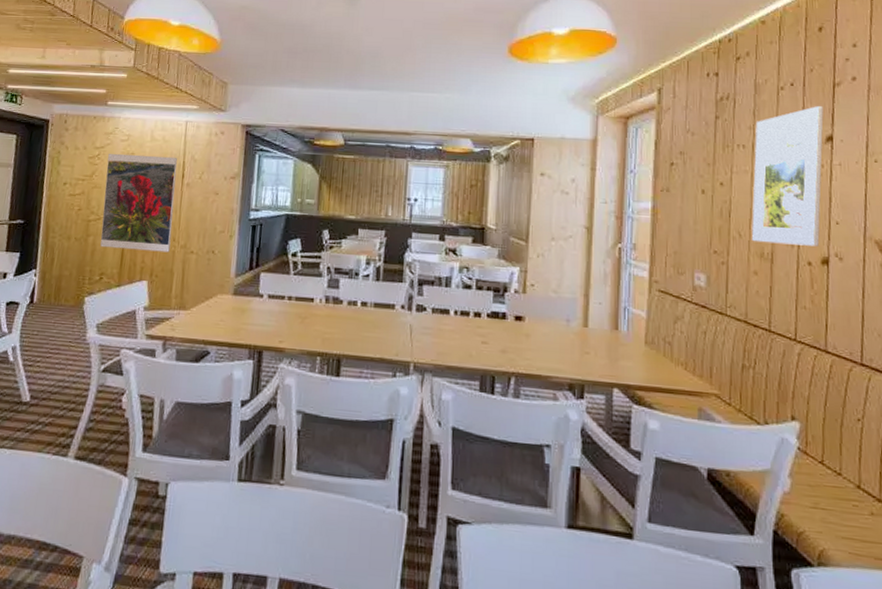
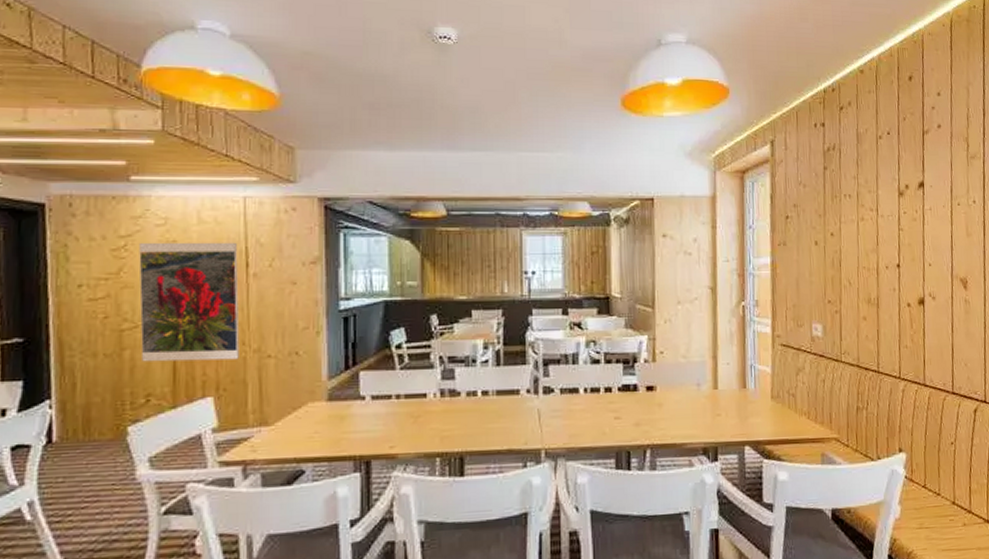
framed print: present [752,106,824,247] -> none [859,154,916,289]

